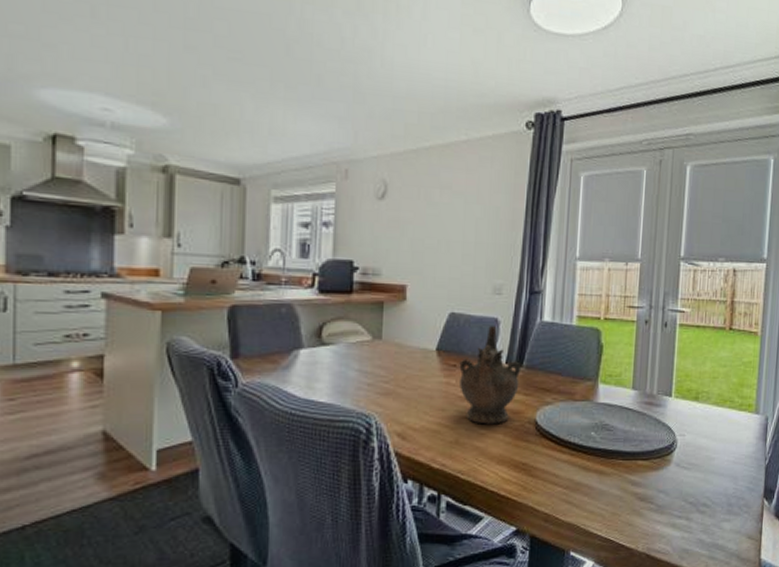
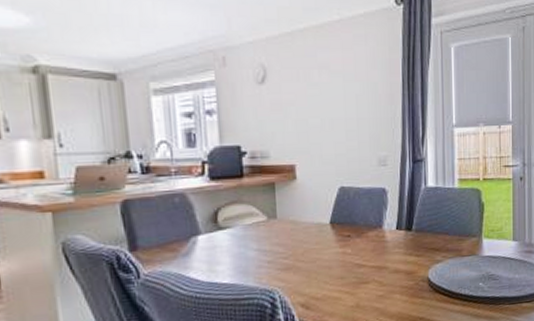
ceremonial vessel: present [459,326,522,424] -> none [353,196,411,287]

